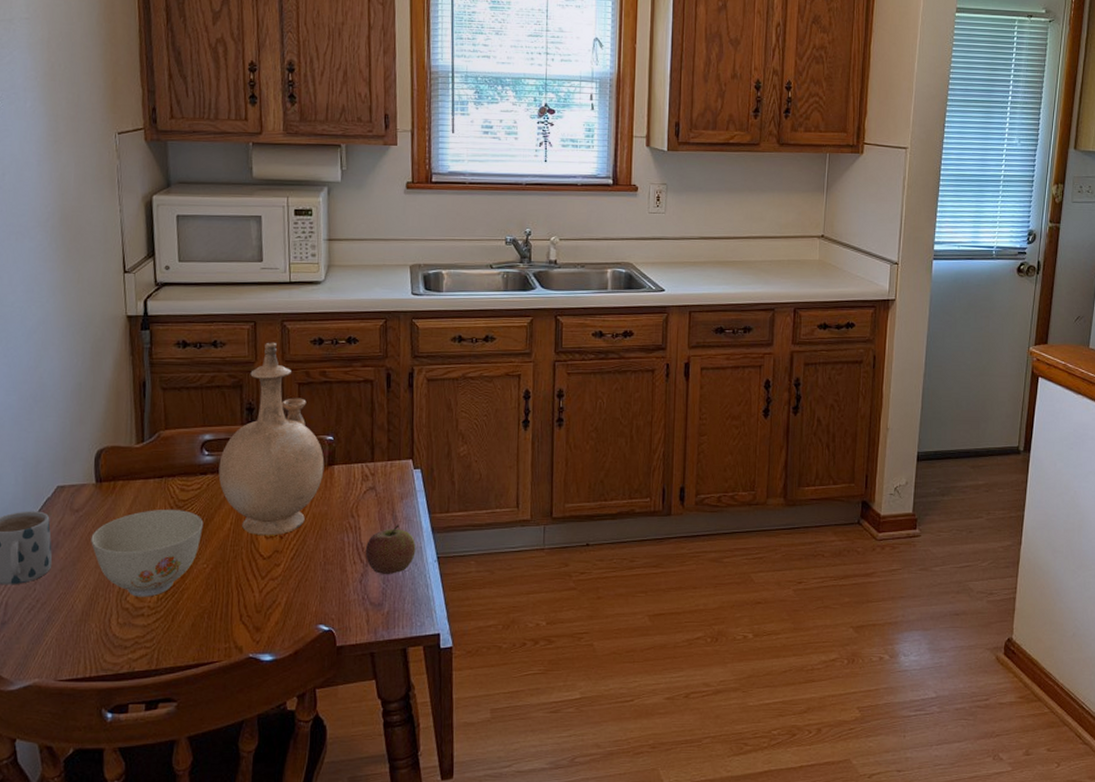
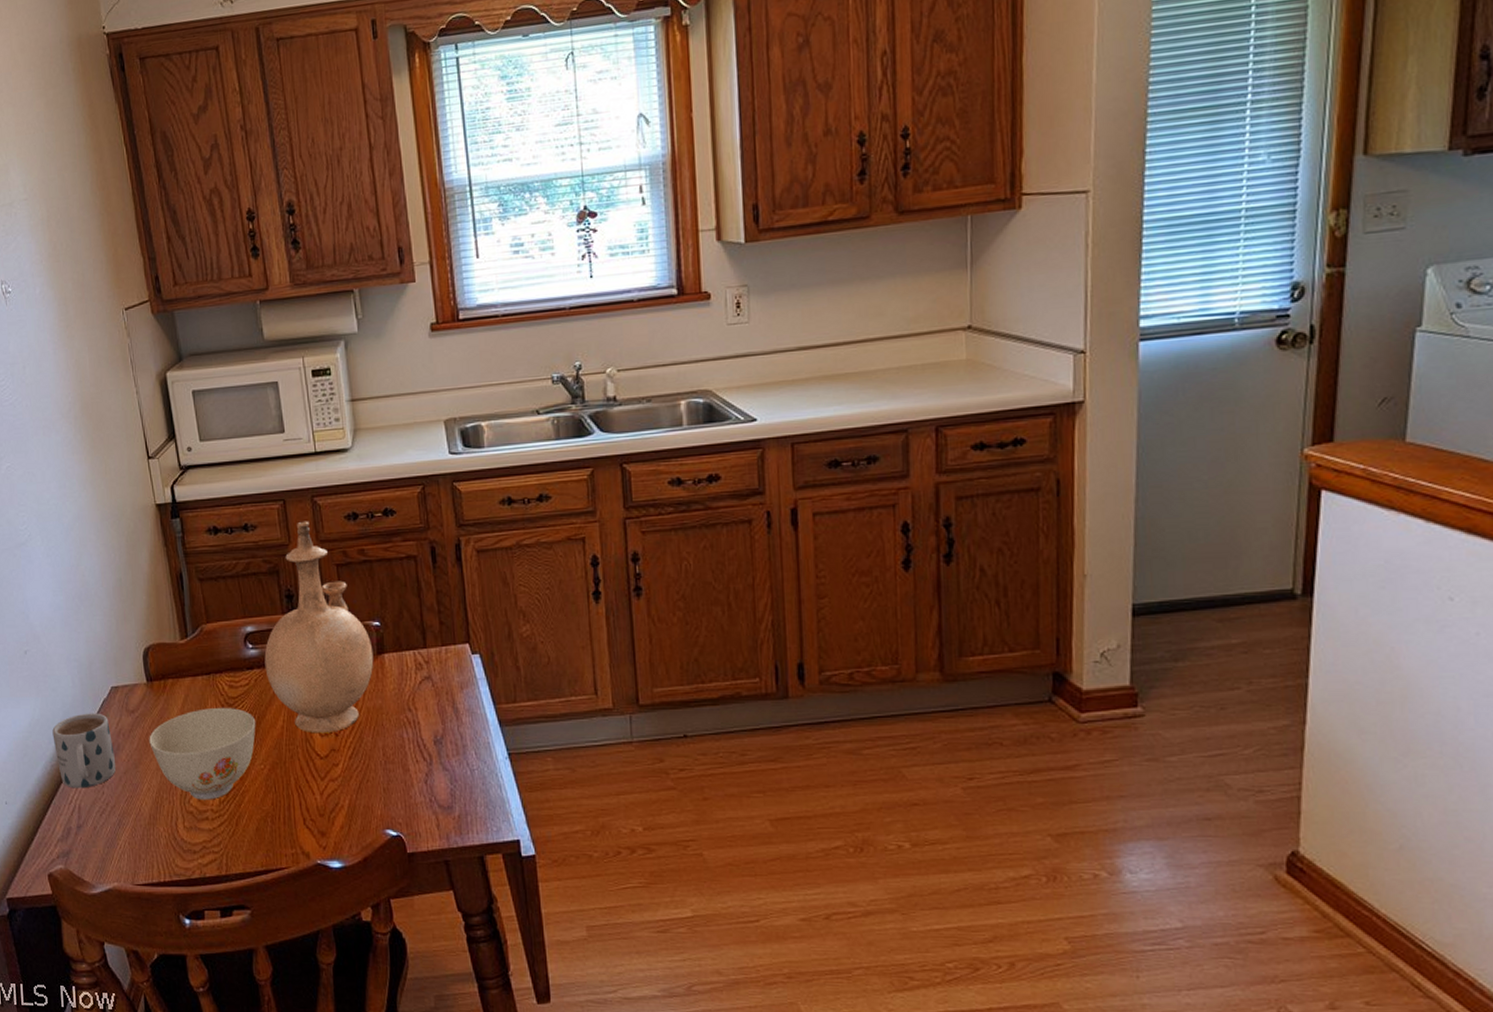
apple: present [365,525,416,575] -> none [427,718,483,775]

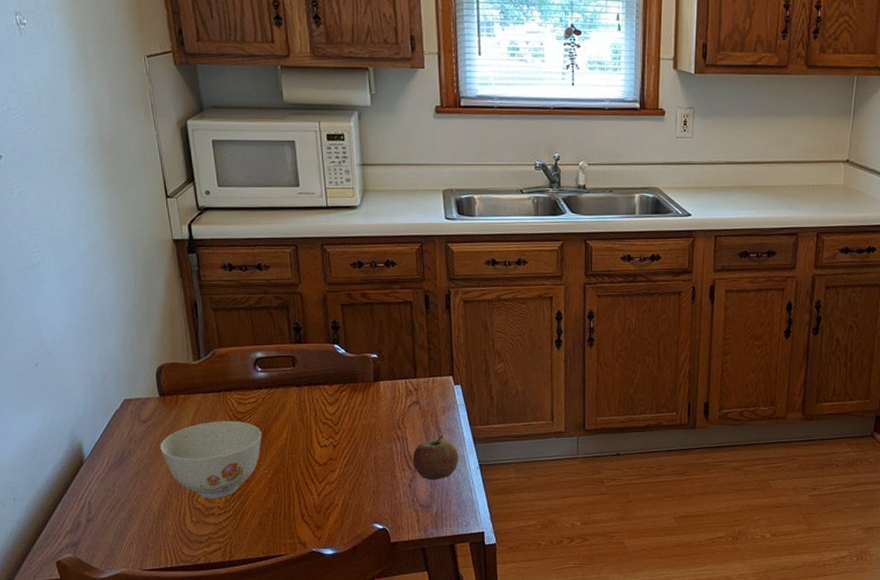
mug: present [52,713,116,789] -> none [63,421,127,488]
vase: present [264,521,374,734] -> none [272,265,371,445]
apple: none [427,718,483,775] -> present [412,435,459,481]

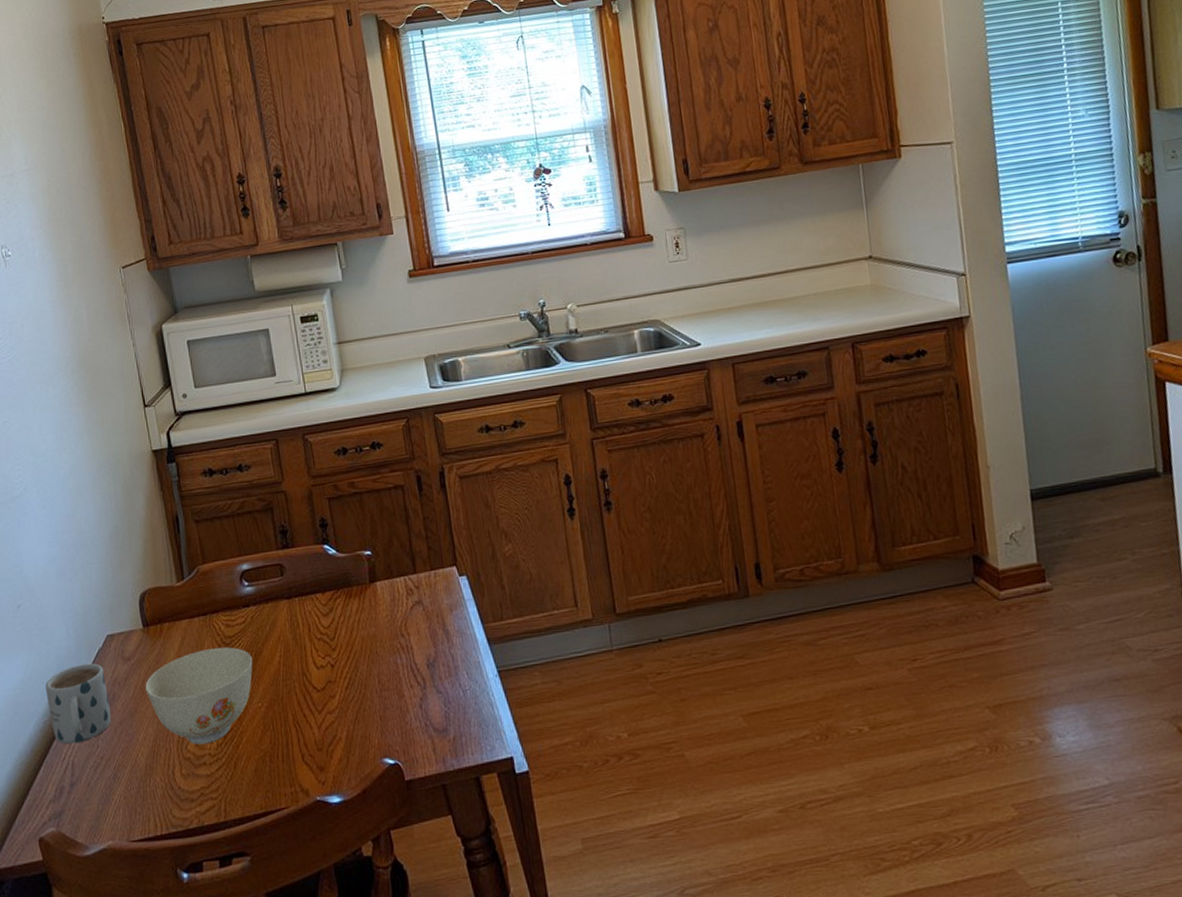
mug: none [63,421,127,488] -> present [45,663,112,745]
apple: present [412,435,459,481] -> none [420,639,474,697]

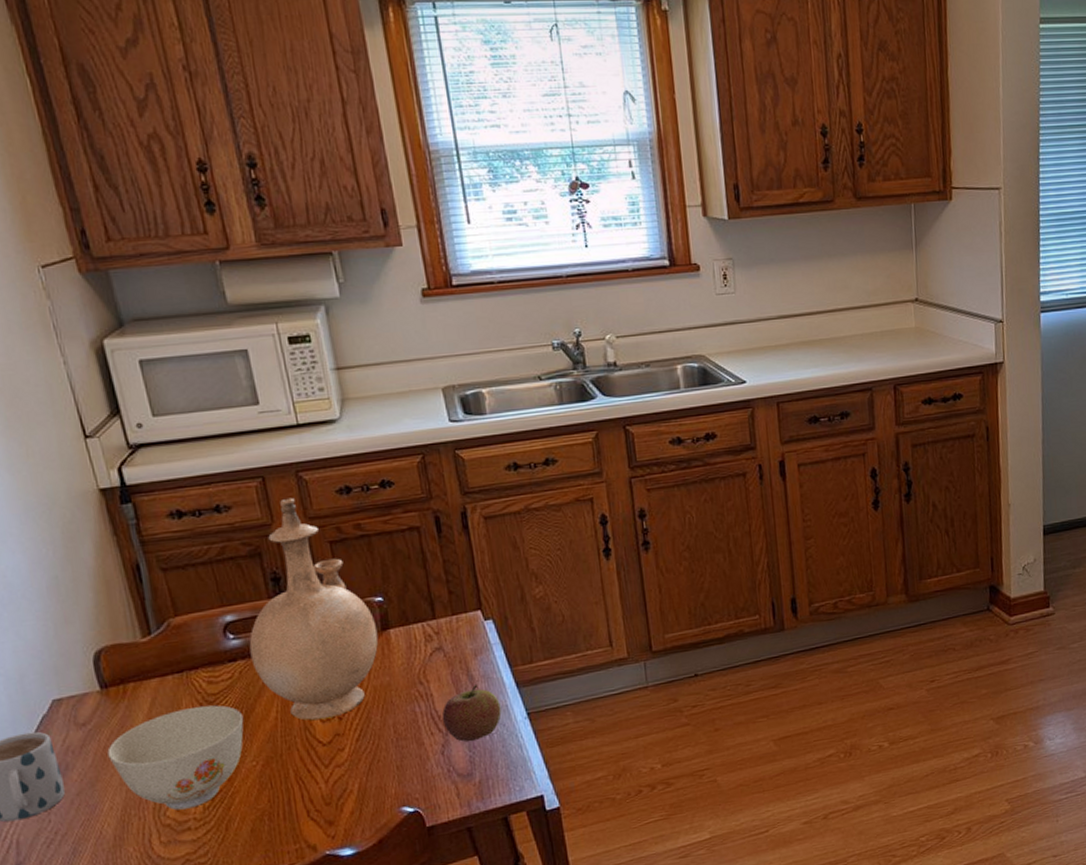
vase: none [260,458,367,667] -> present [249,497,379,721]
apple: none [420,639,474,697] -> present [441,684,502,742]

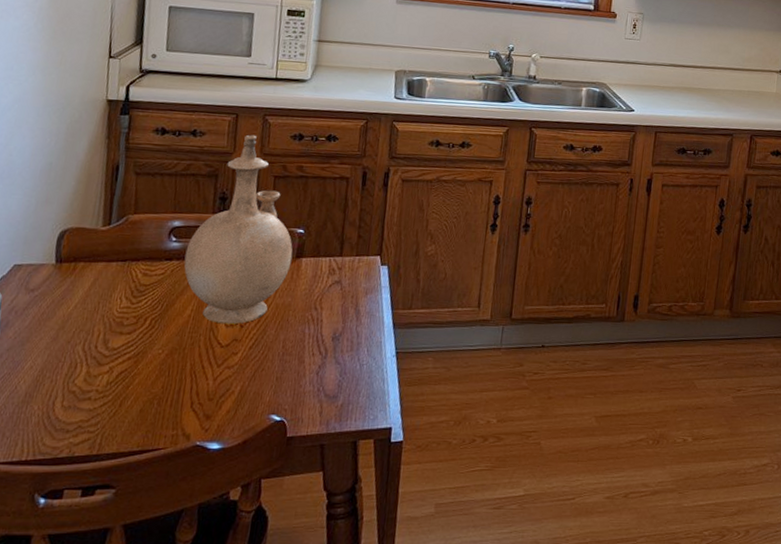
bowl: present [107,705,244,810] -> none [43,293,164,381]
apple: present [441,684,502,742] -> none [324,319,376,368]

